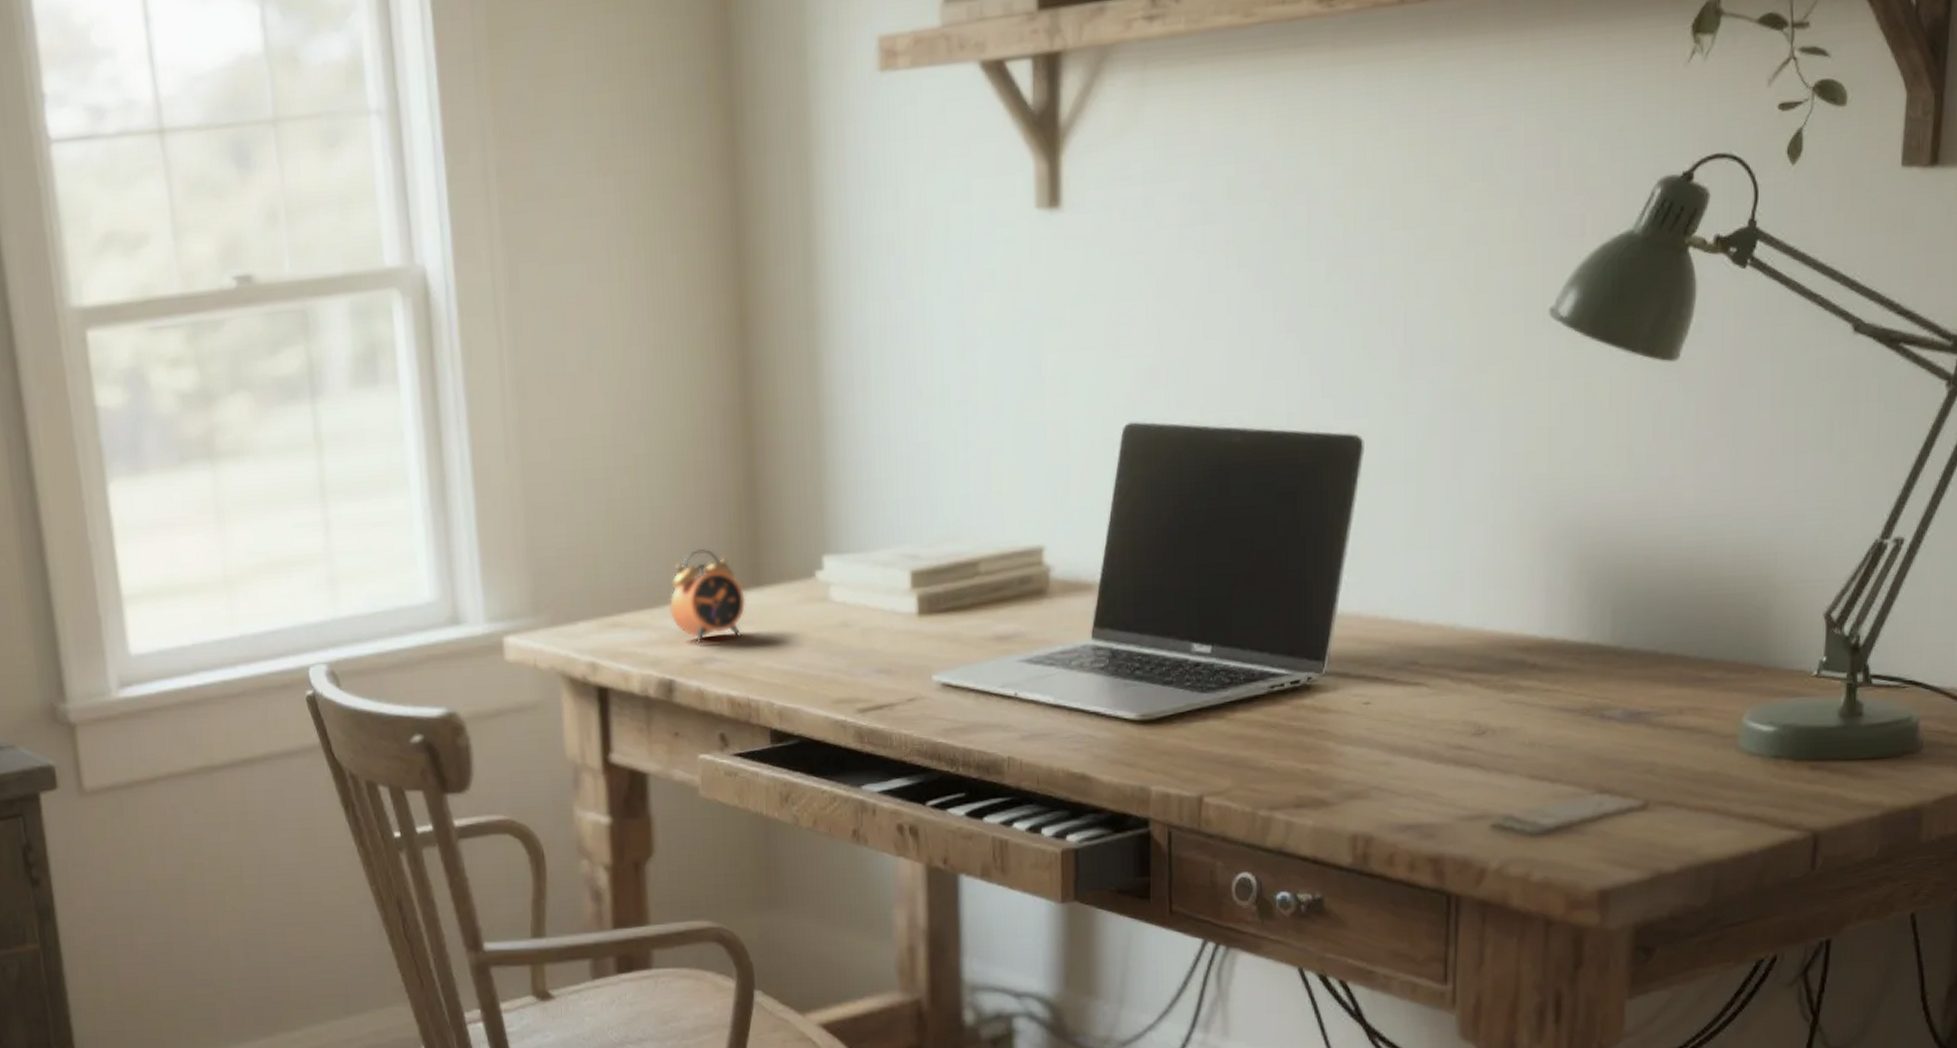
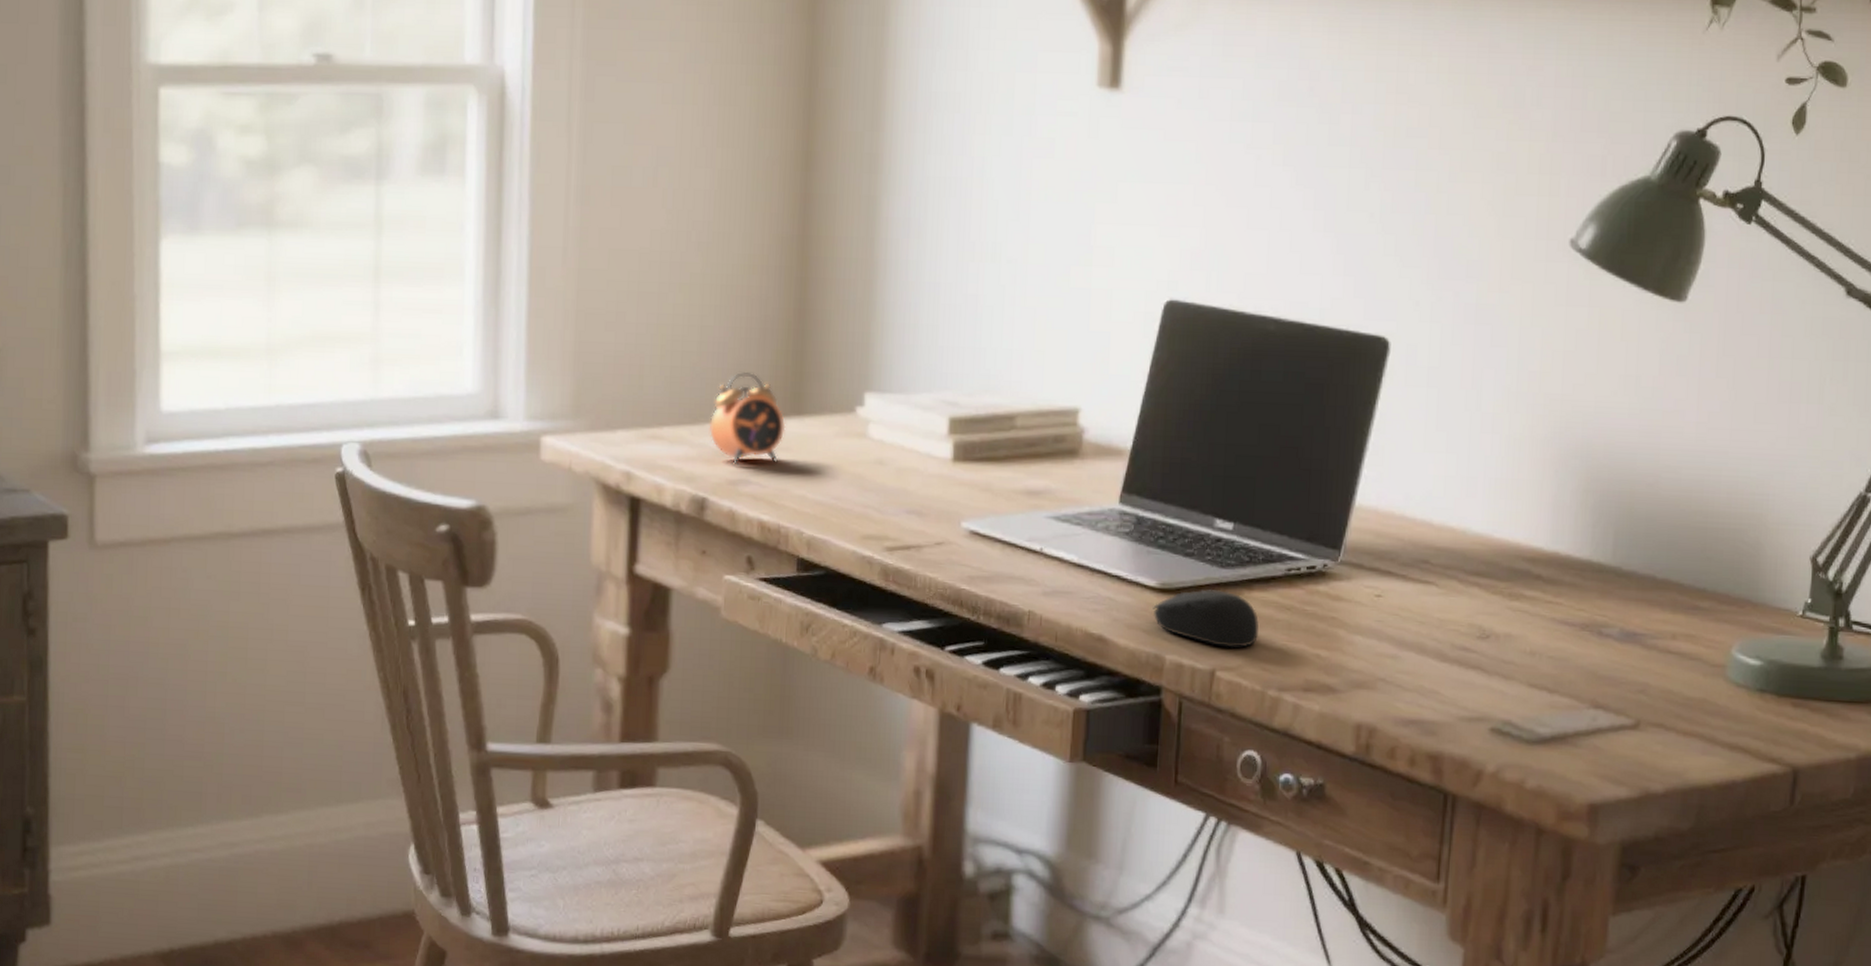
computer mouse: none [1134,715,1244,773] -> present [1153,589,1259,648]

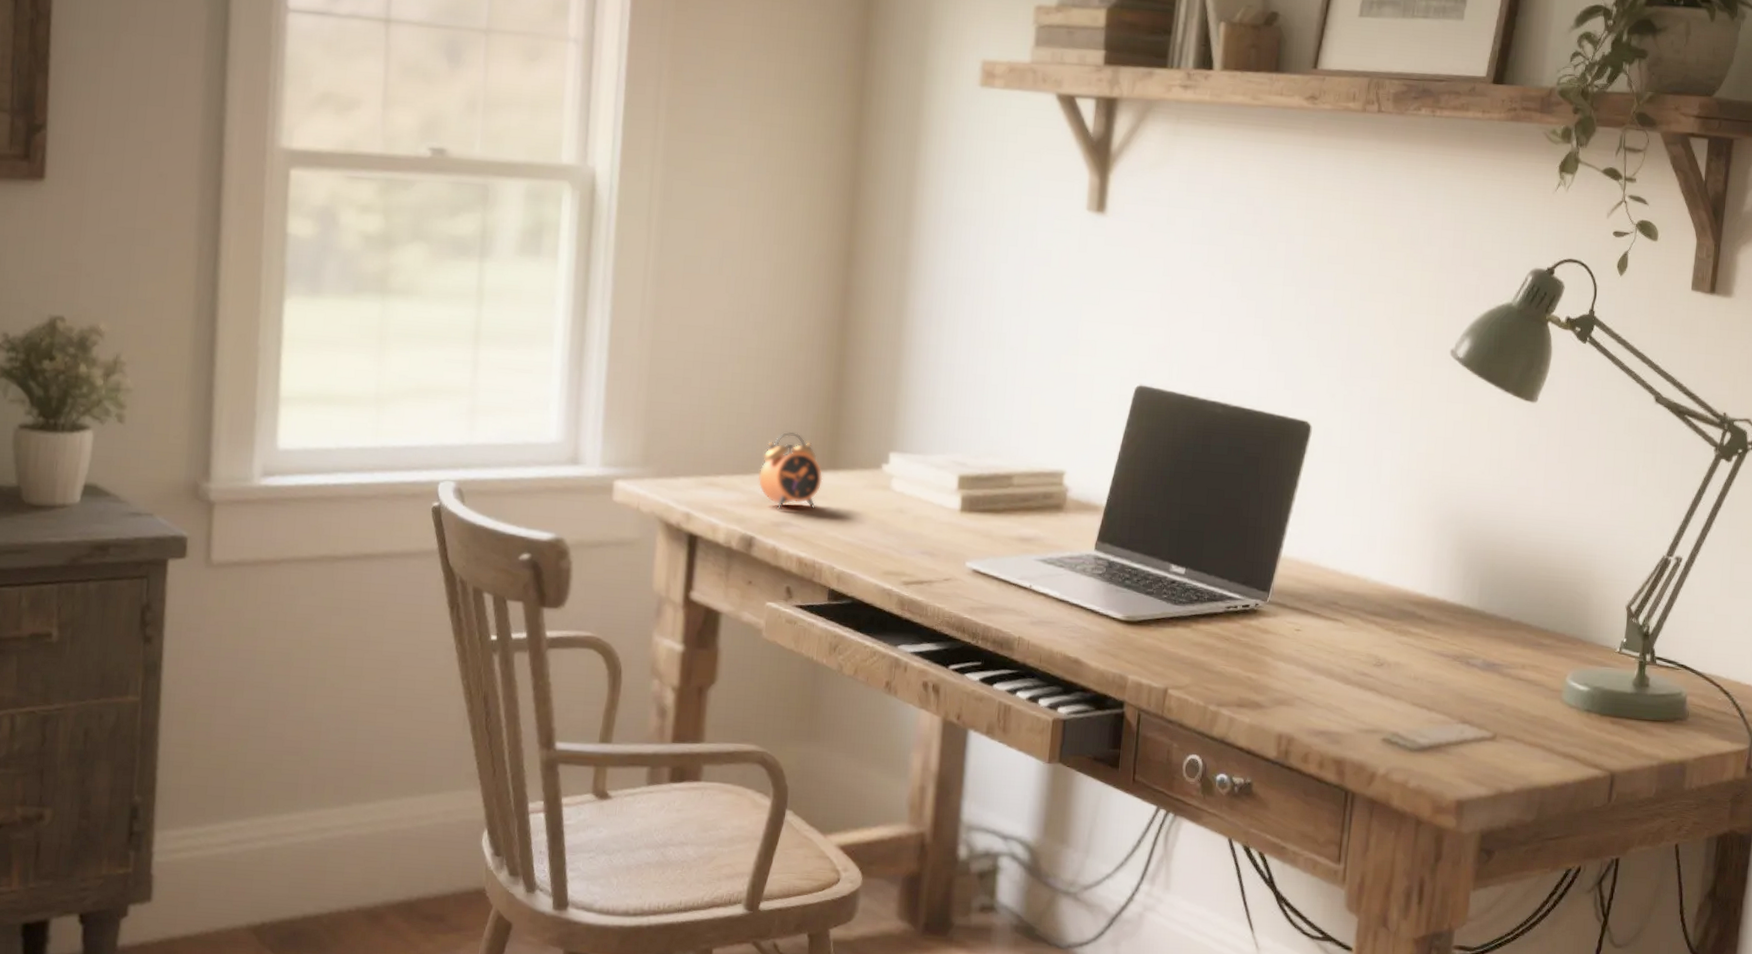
computer mouse: present [1153,589,1259,648] -> none [1119,622,1203,671]

